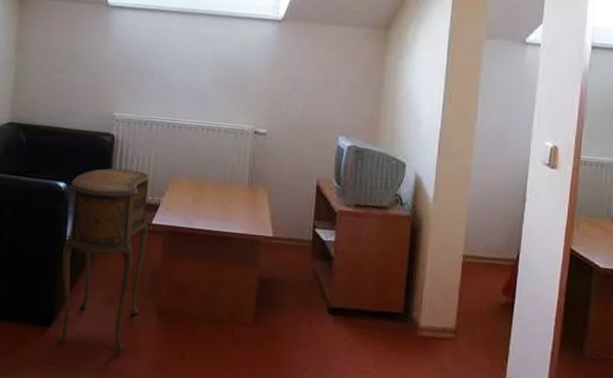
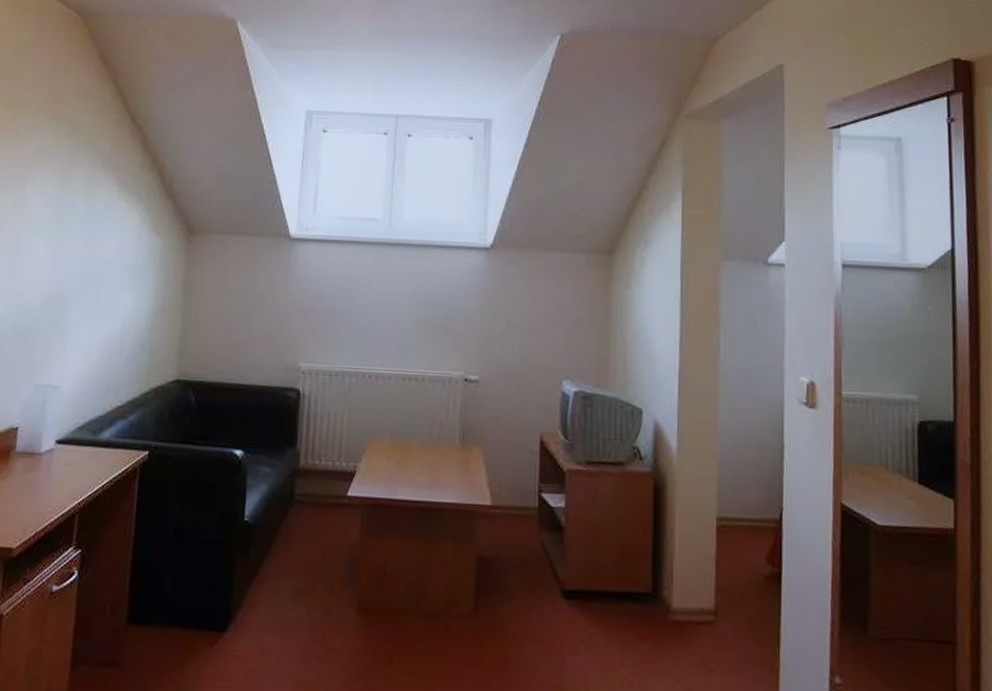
side table: present [57,168,150,352] -> none [234,430,344,660]

